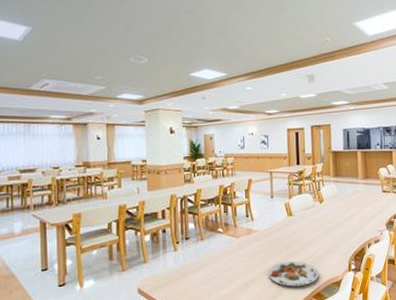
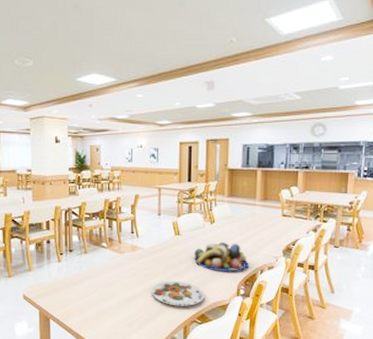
fruit bowl: none [307,219,357,249] -> present [194,241,249,272]

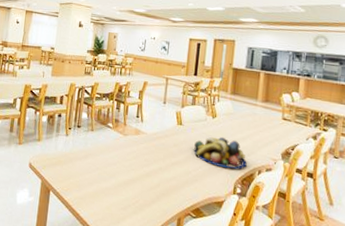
plate: present [151,280,205,306] -> none [149,169,202,198]

